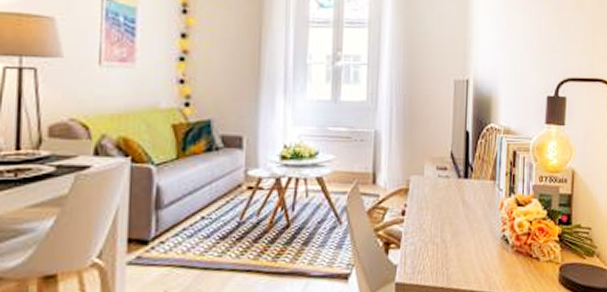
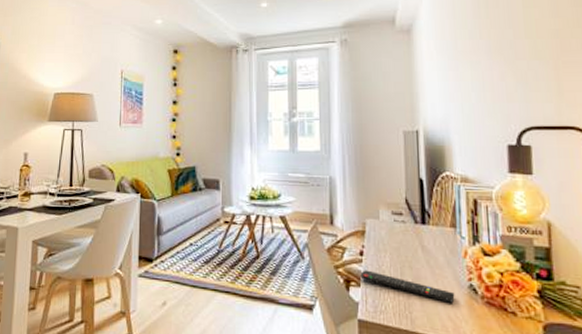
remote control: none [401,230,489,256] -> present [360,270,455,304]

